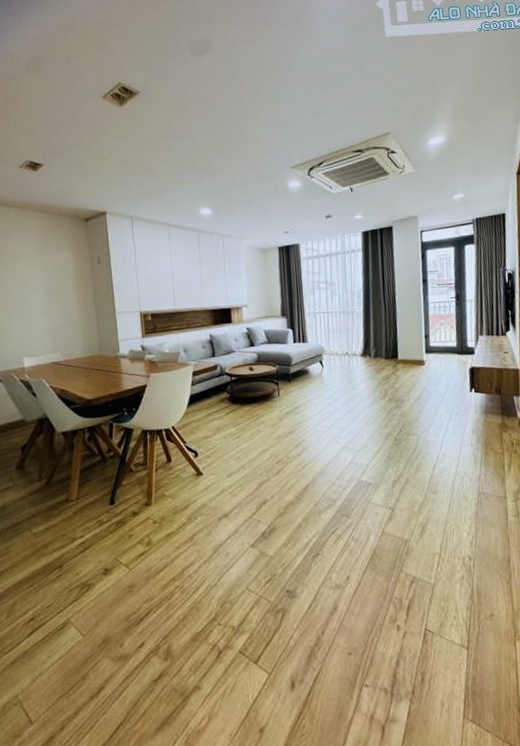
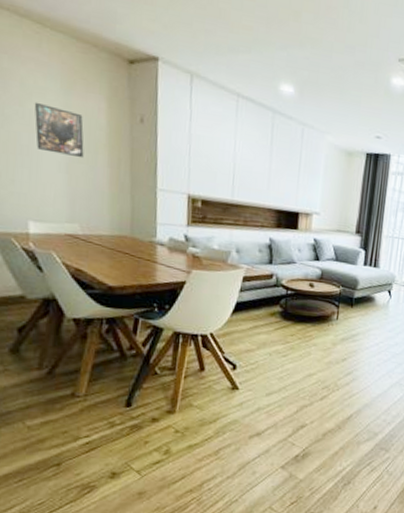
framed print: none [21,265,59,301] -> present [34,102,84,158]

